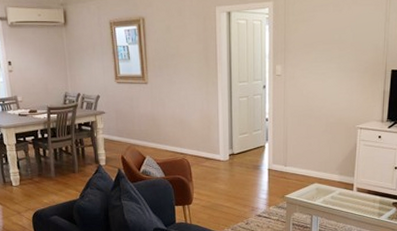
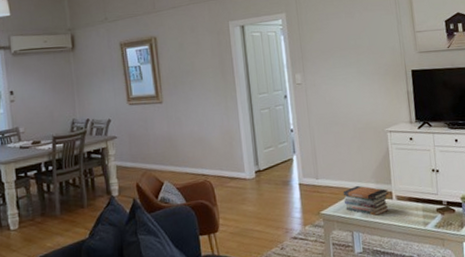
book stack: none [307,175,350,203] -> present [343,185,389,216]

